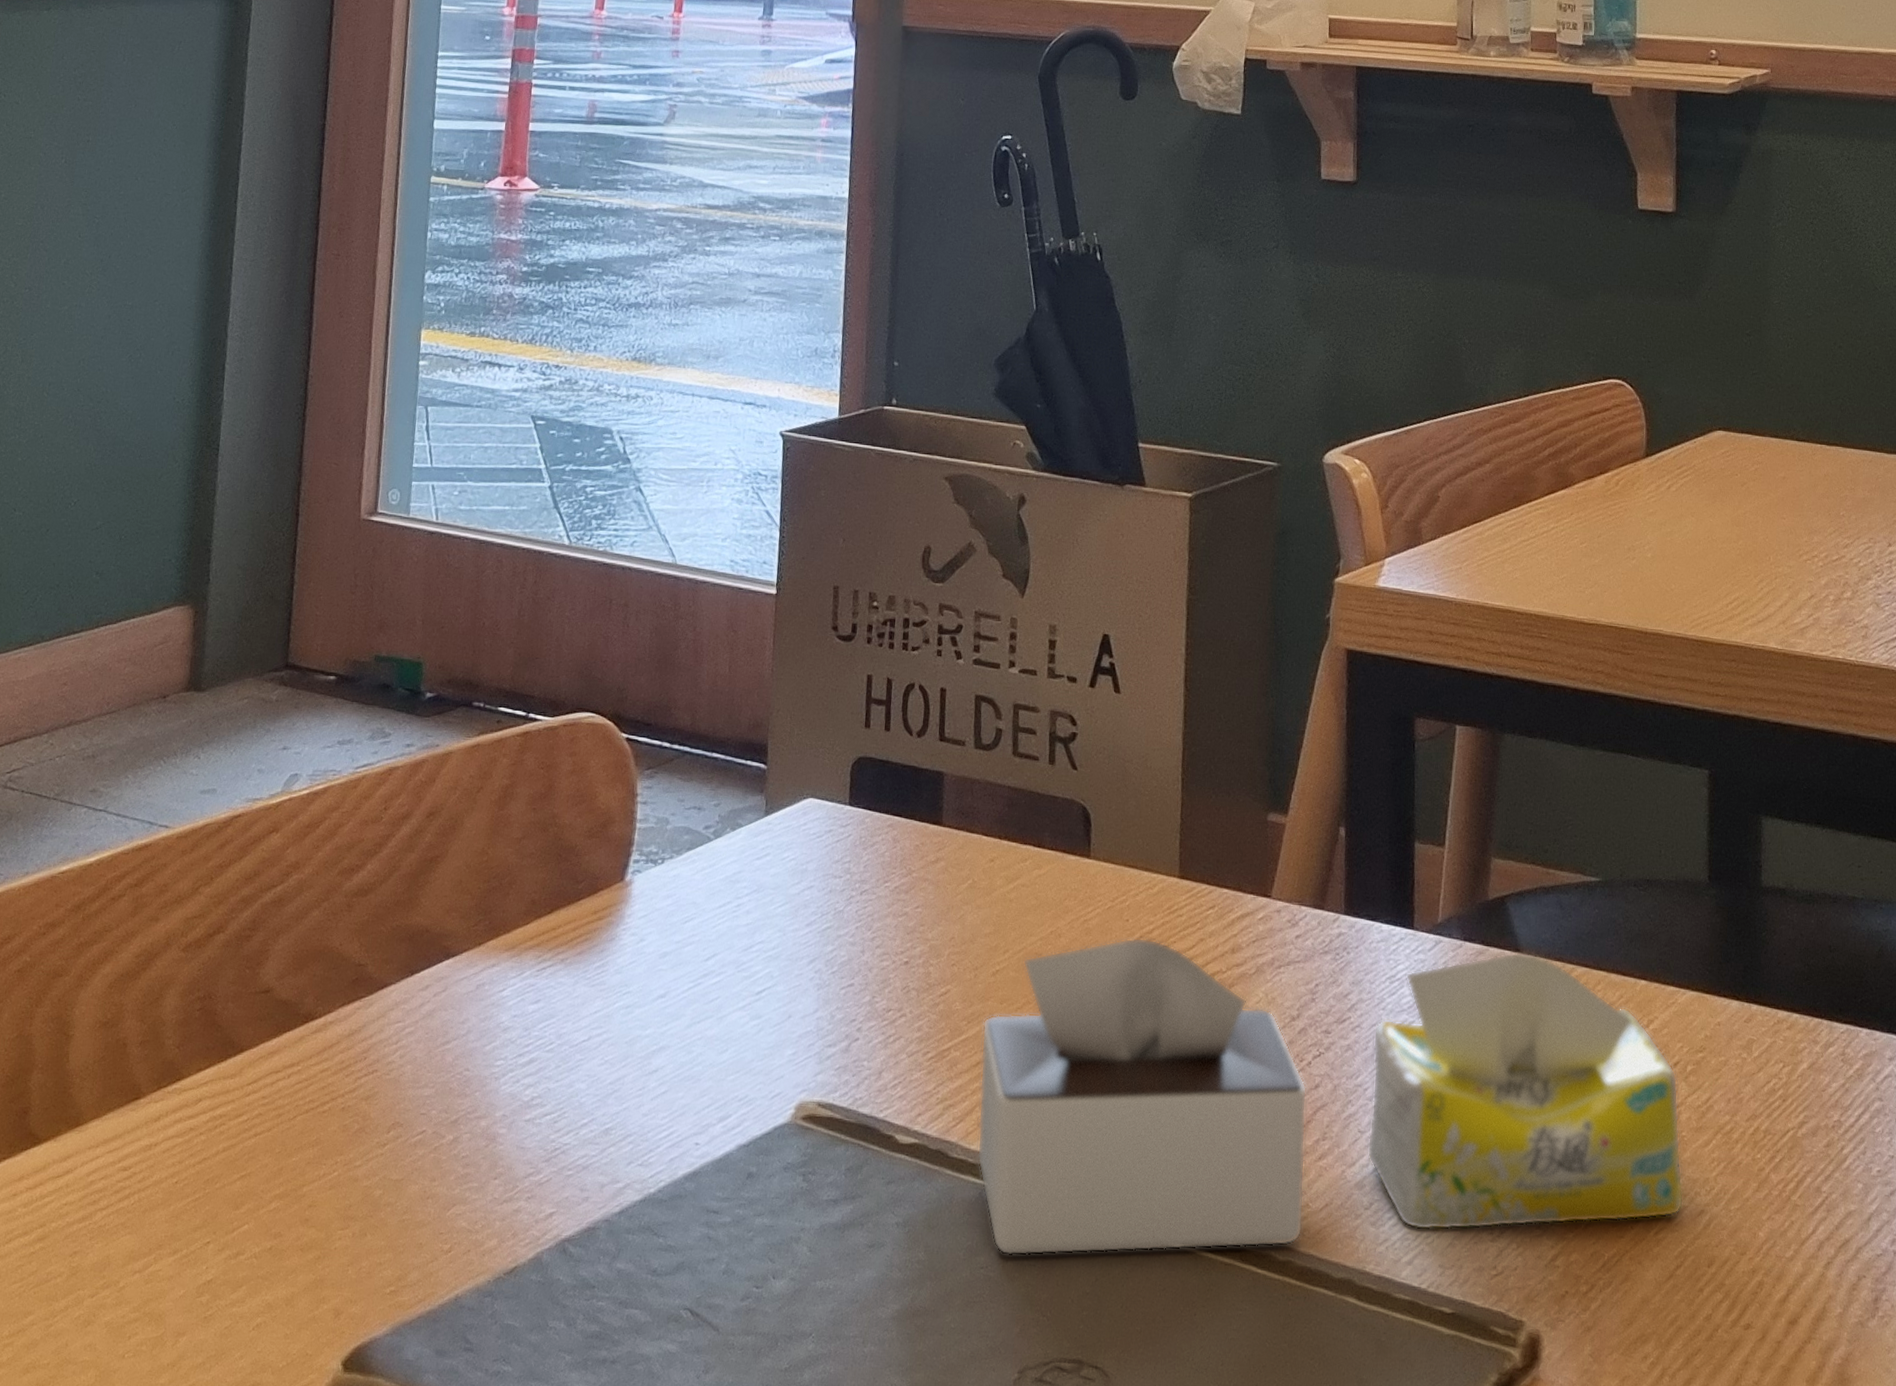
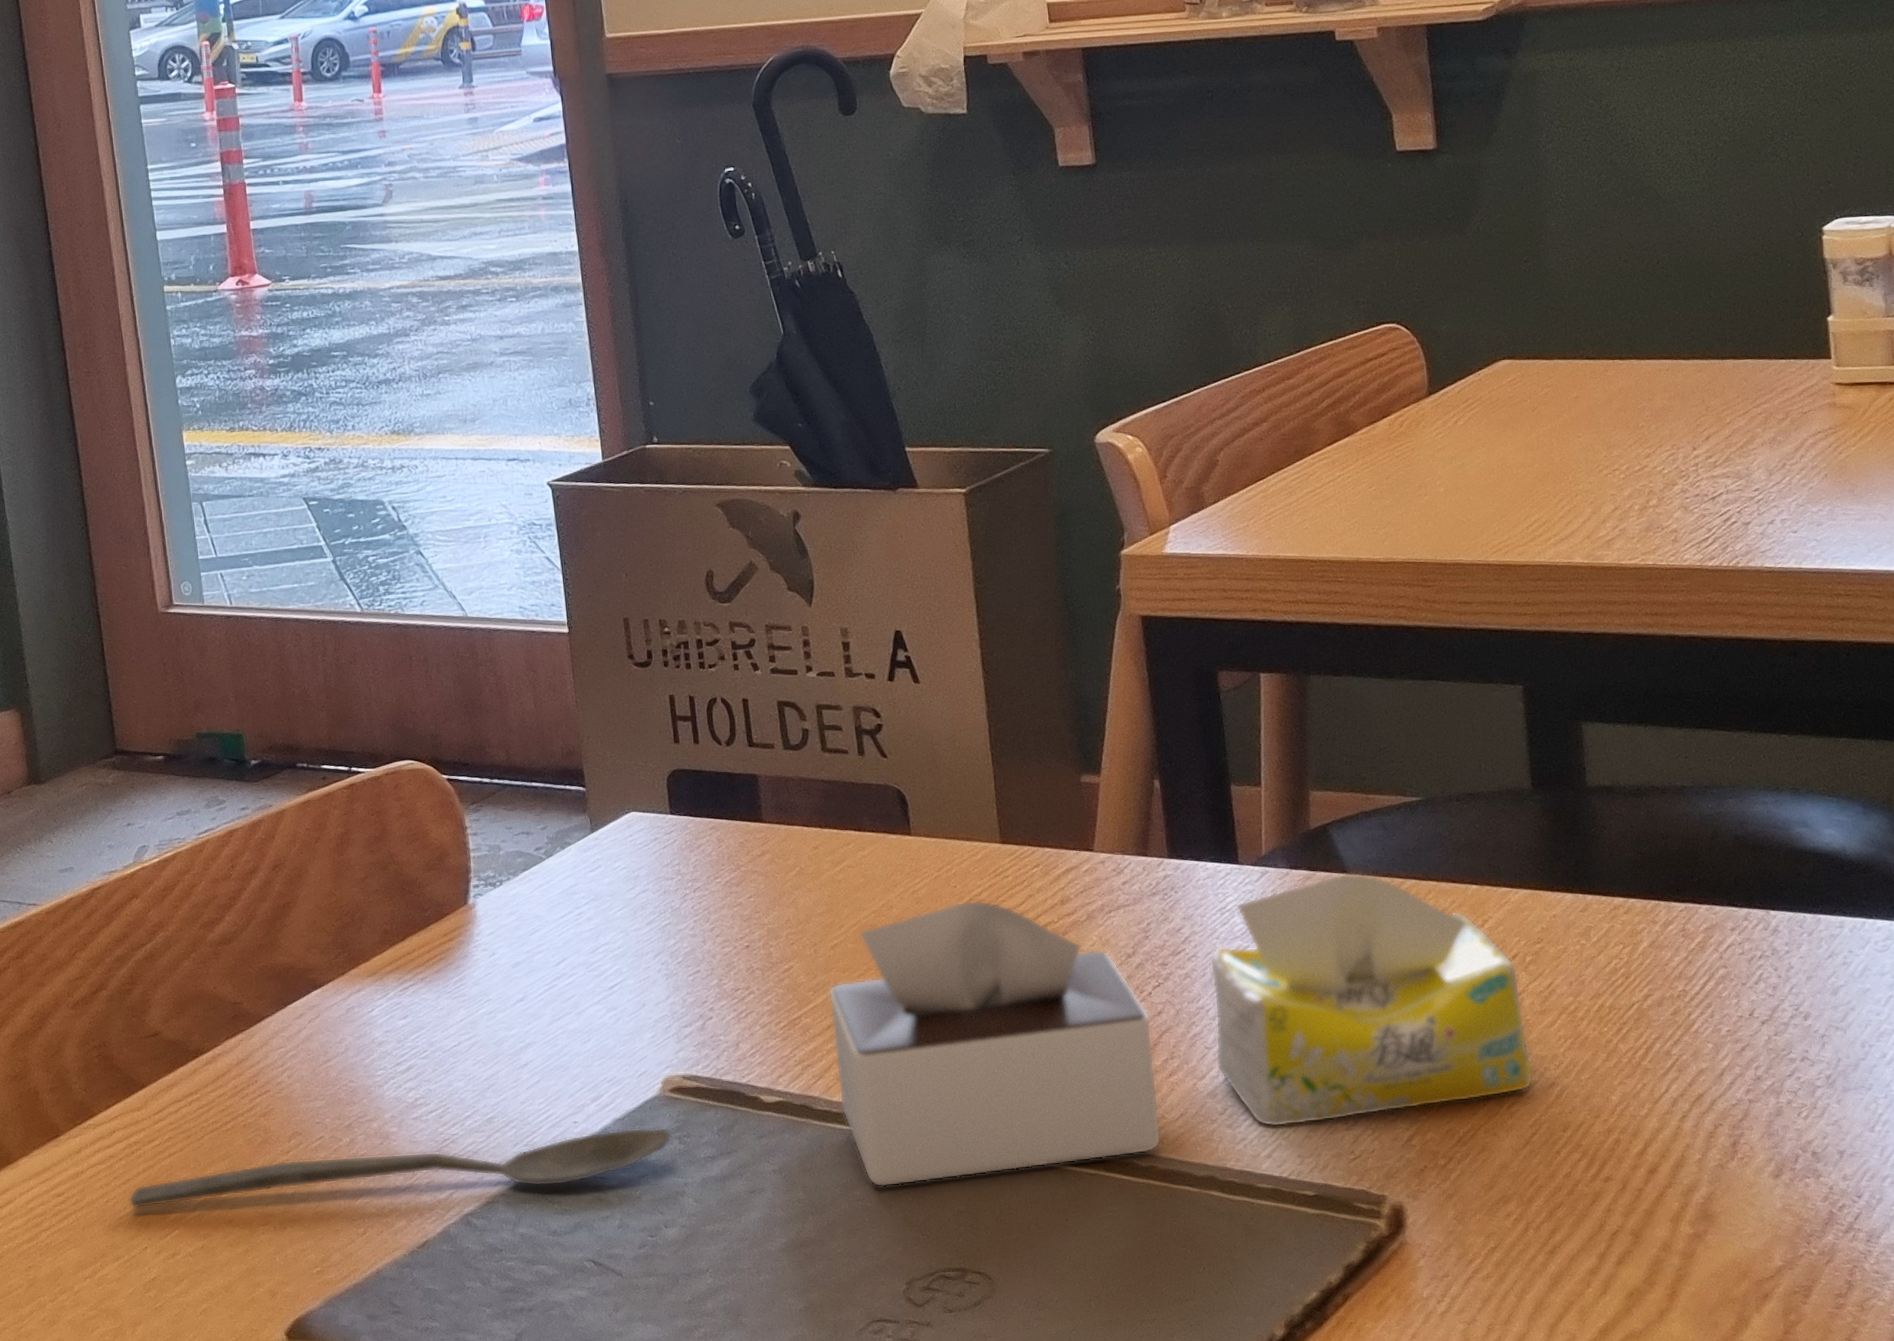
spoon: none [200,1154,797,1217] -> present [128,1127,672,1210]

